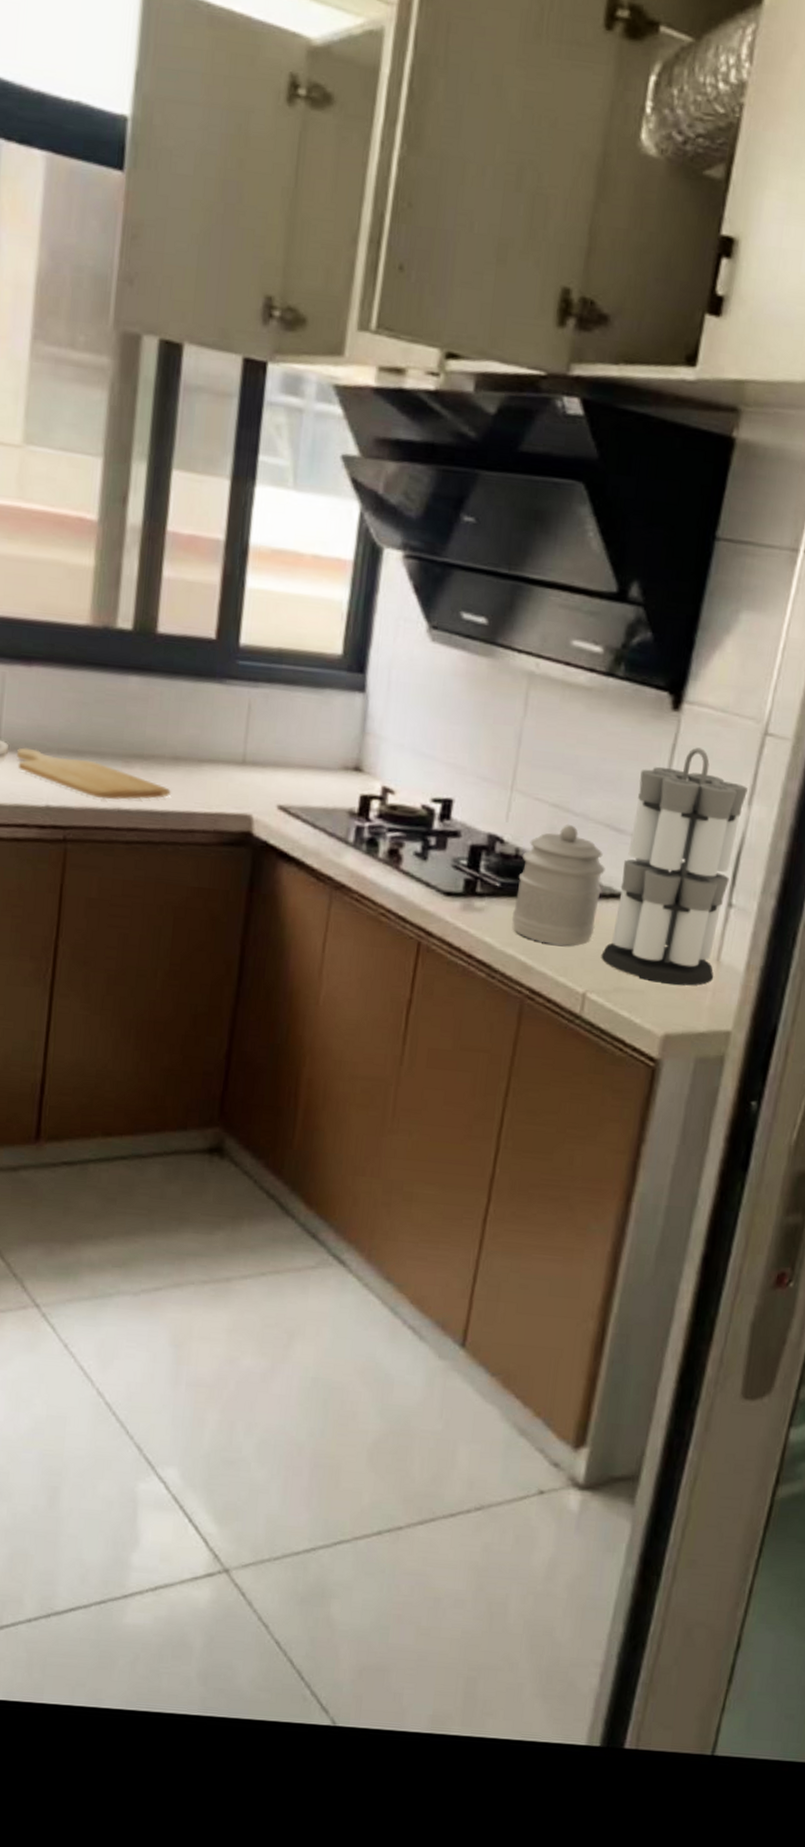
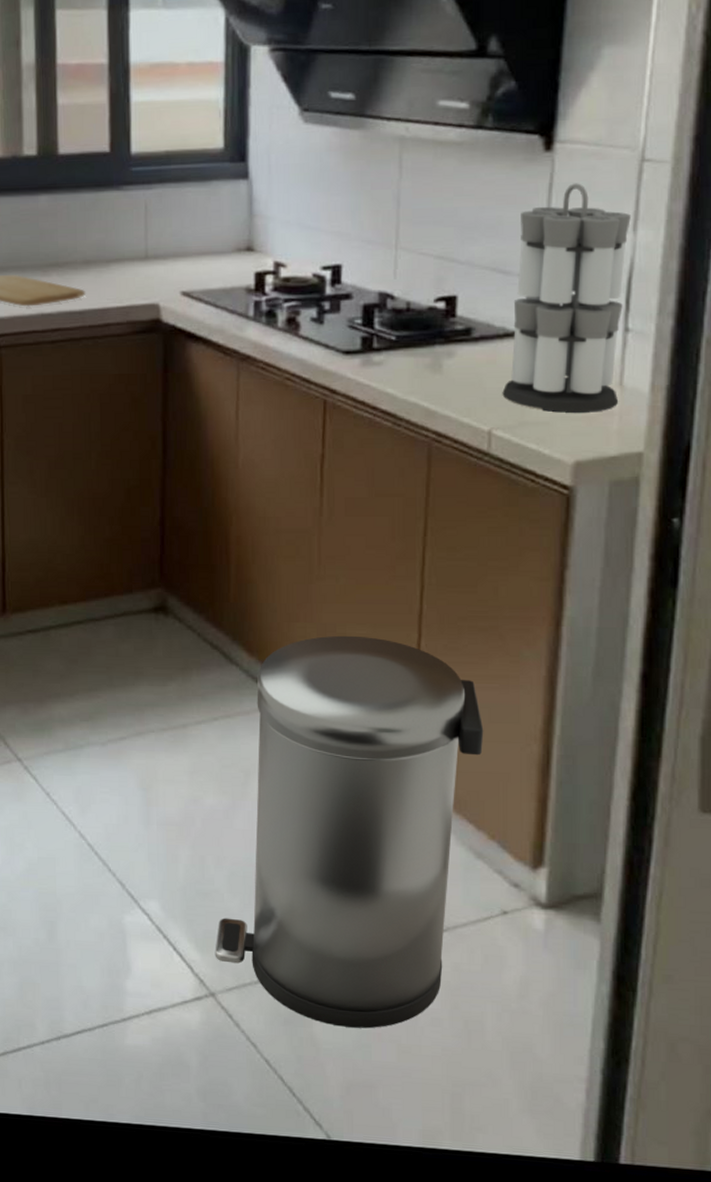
pedal bin: none [233,1193,543,1609] -> present [215,635,484,1029]
jar: present [511,825,605,946] -> none [410,274,496,388]

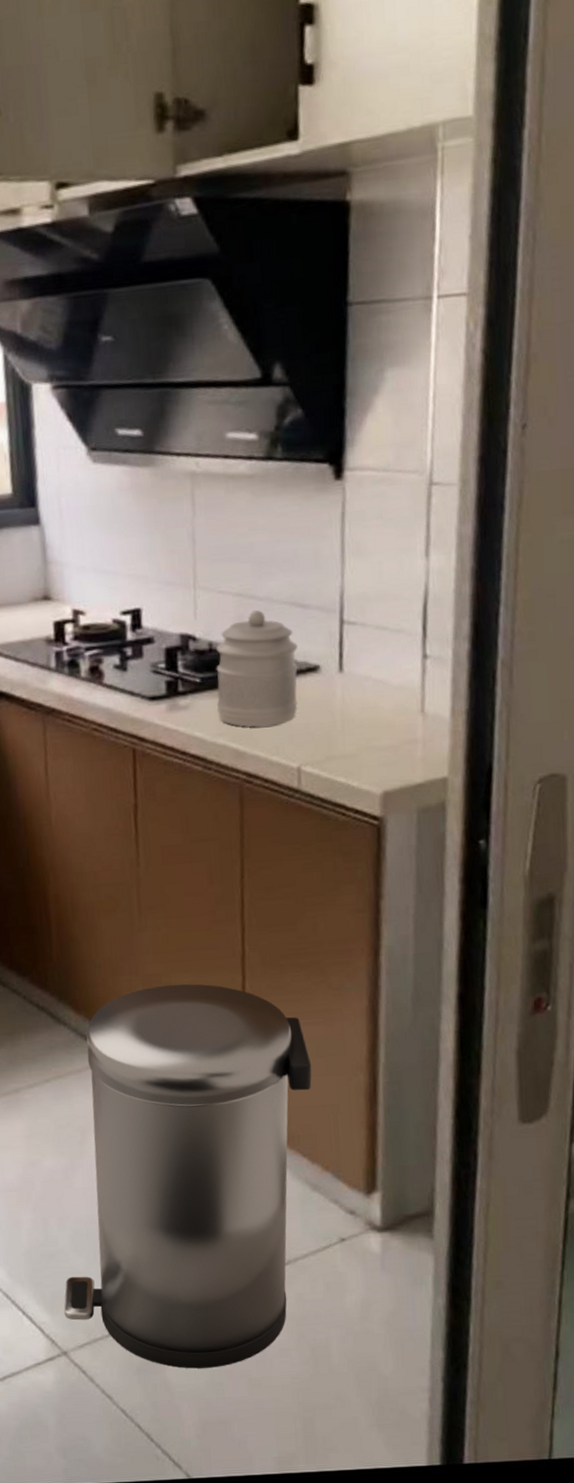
jar: none [410,274,496,388] -> present [216,610,298,728]
spice rack: present [502,183,631,413] -> none [308,510,423,744]

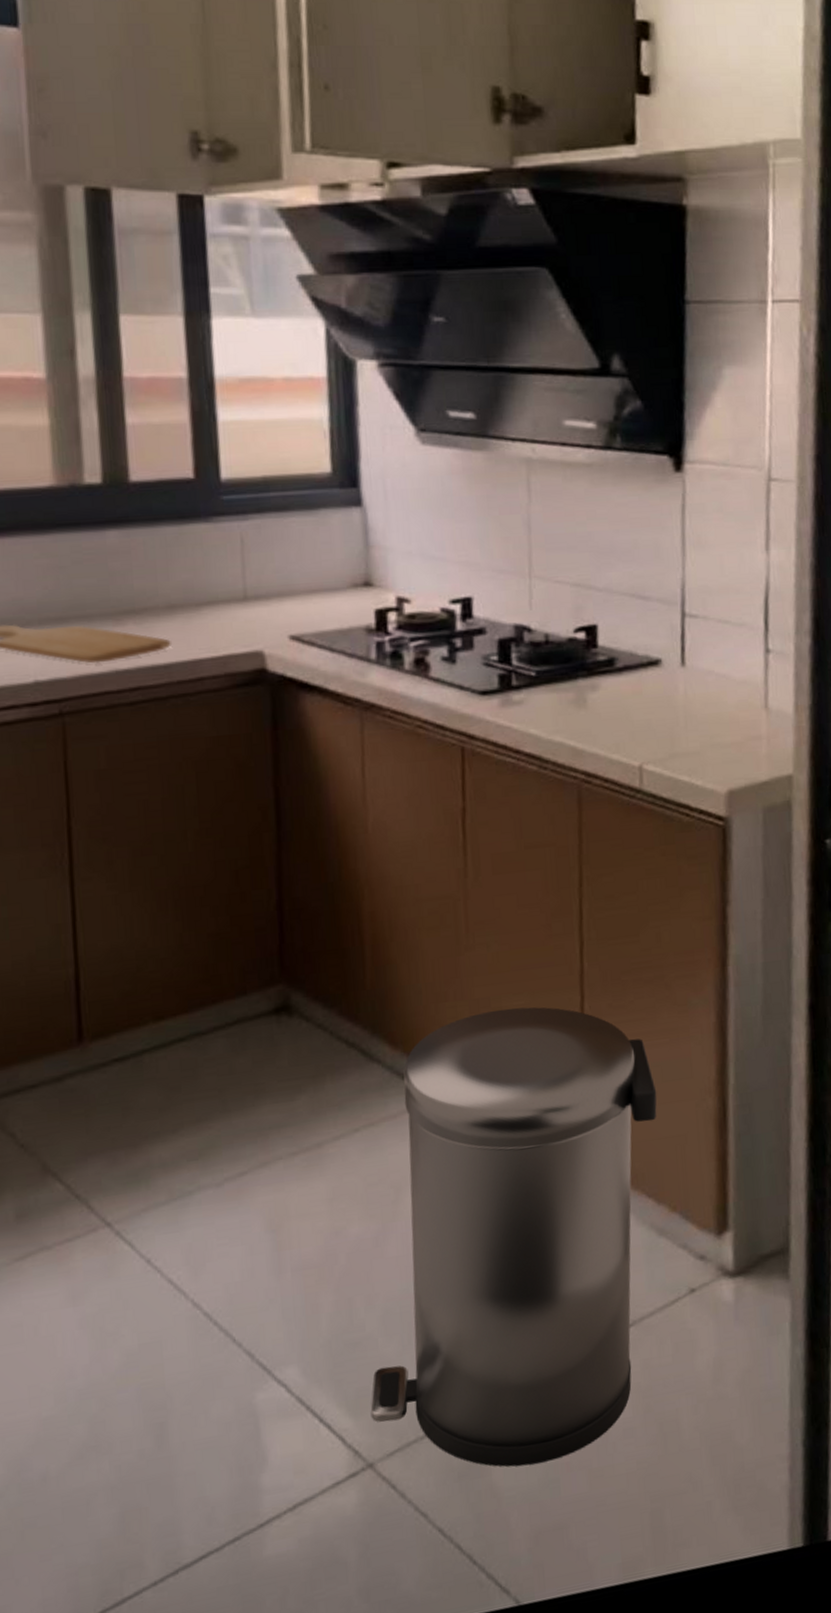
jar: present [216,610,298,728] -> none [552,601,639,724]

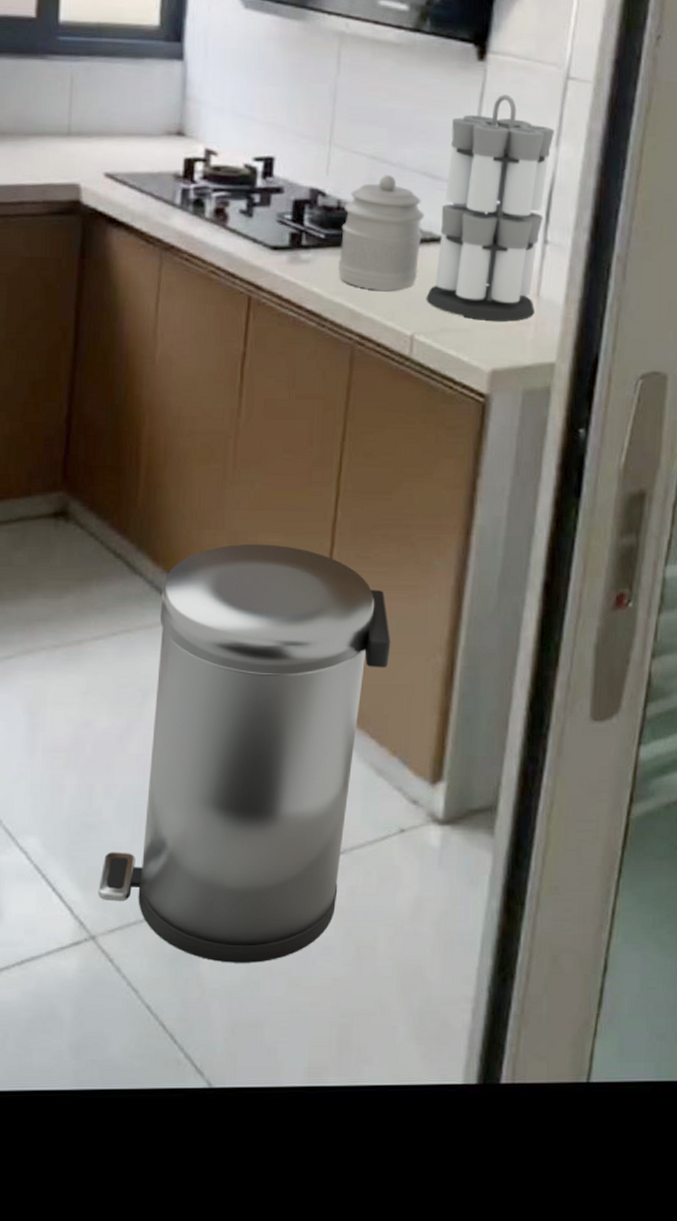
jar: none [552,601,639,724] -> present [337,175,424,291]
spice rack: none [650,504,765,740] -> present [426,94,554,321]

